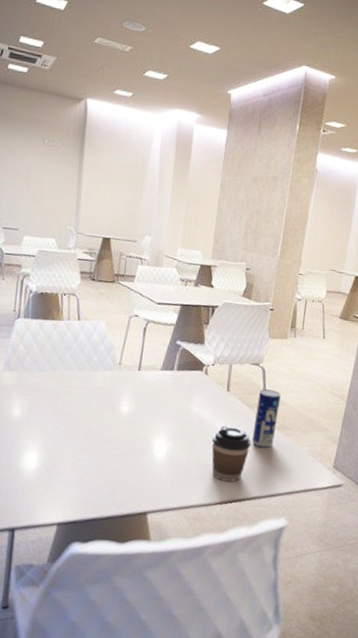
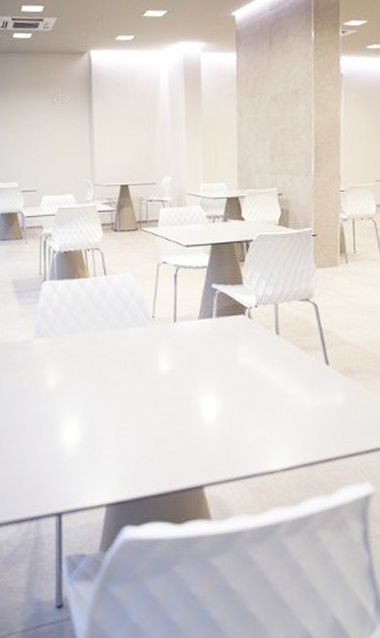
coffee cup: present [211,425,252,482] -> none [266,375,314,442]
beverage can: present [252,389,281,448] -> none [313,328,341,398]

